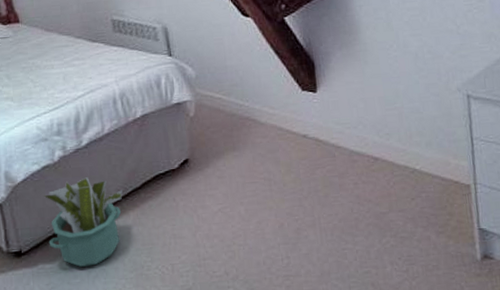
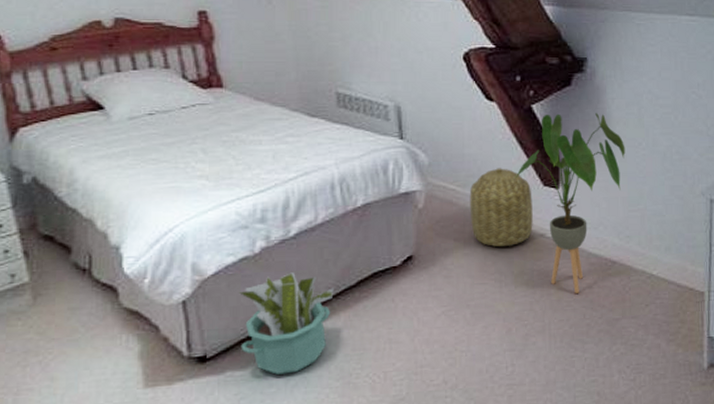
basket: none [234,76,296,148] -> present [469,168,533,247]
house plant: none [273,20,378,189] -> present [514,113,626,293]

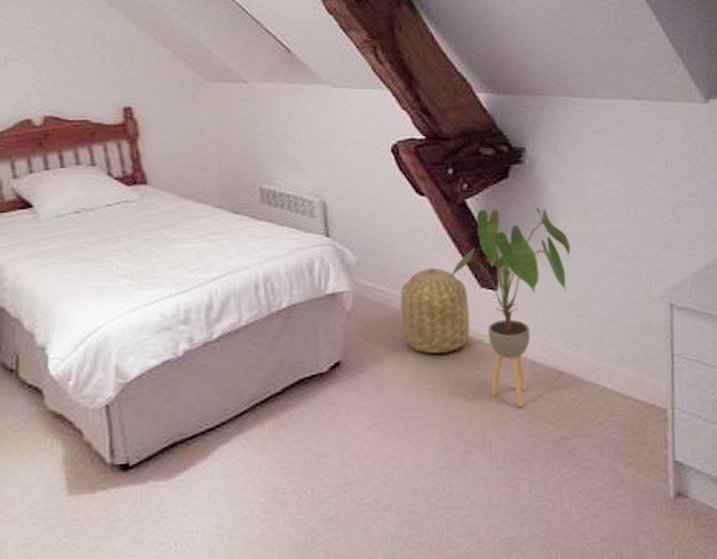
decorative plant: present [238,272,334,375] -> none [161,377,258,486]

